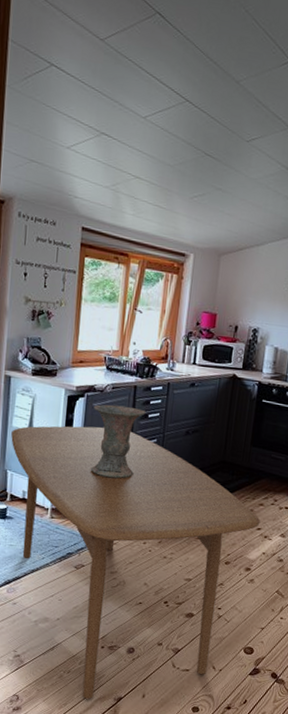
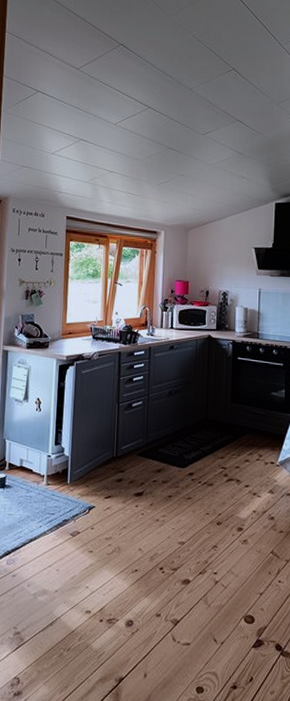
dining table: present [11,426,261,699] -> none [9,392,248,681]
vase: present [91,404,145,479] -> none [82,371,130,442]

